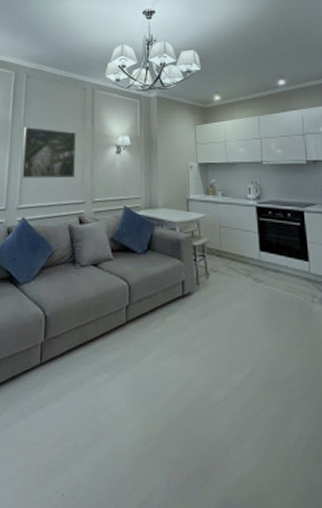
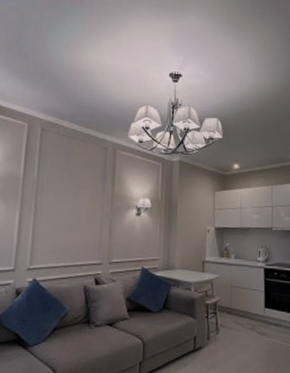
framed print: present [21,127,76,179] -> none [32,184,95,239]

